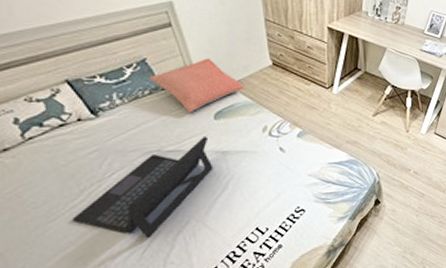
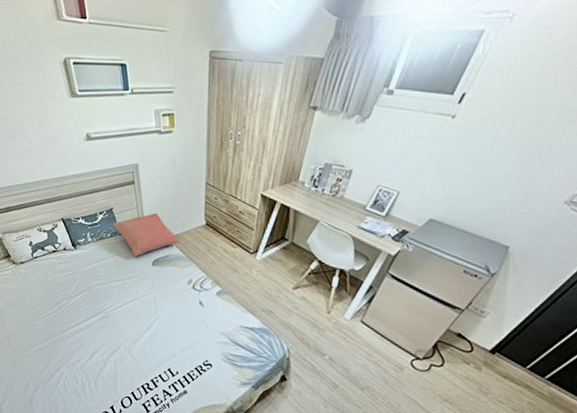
laptop: present [71,137,214,239] -> none [48,279,145,353]

